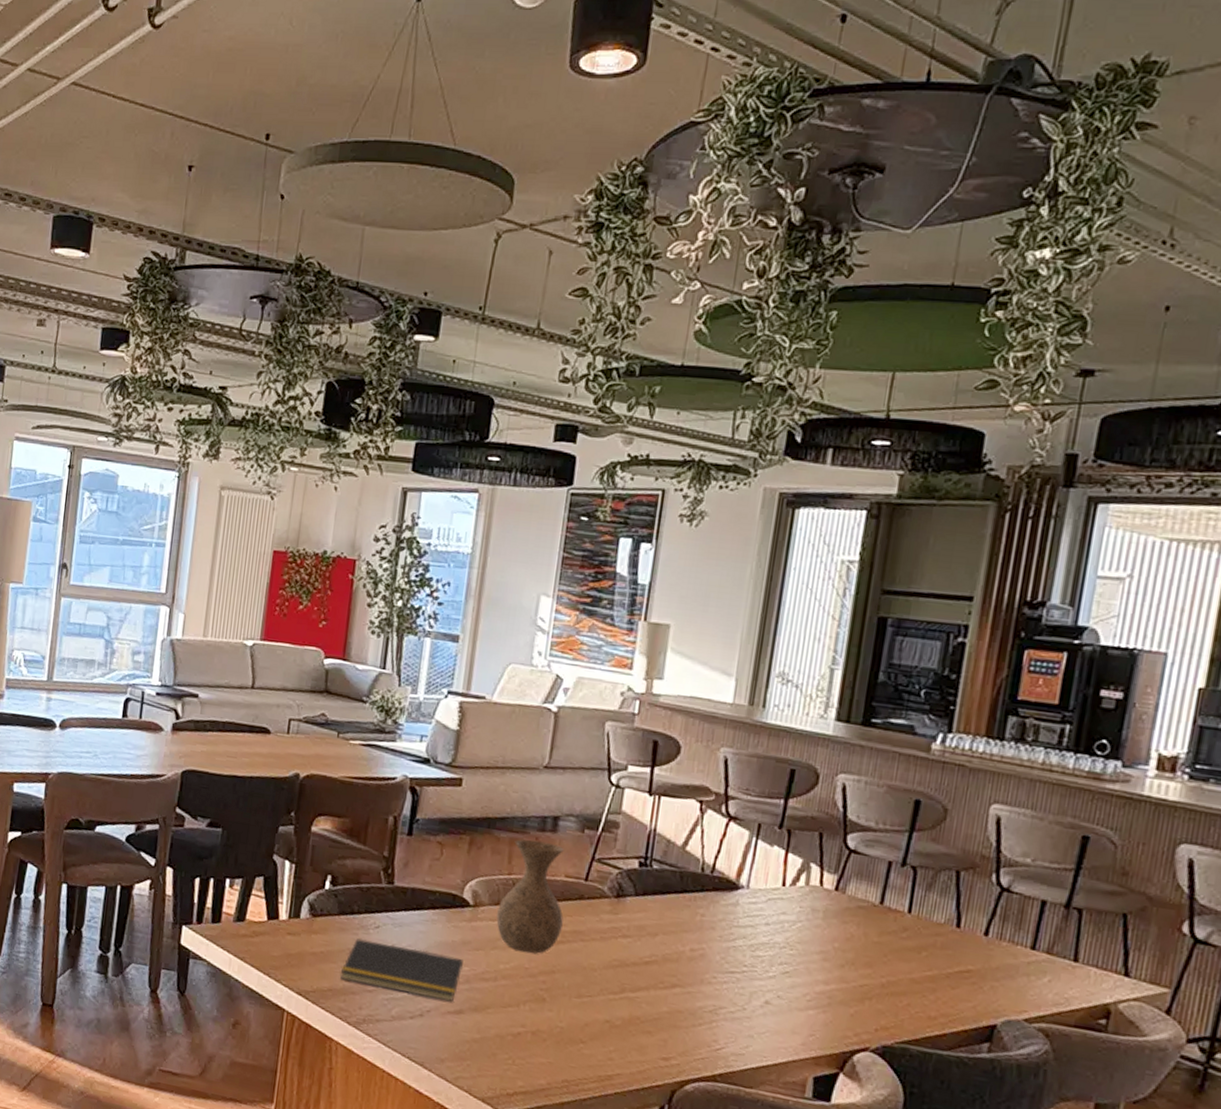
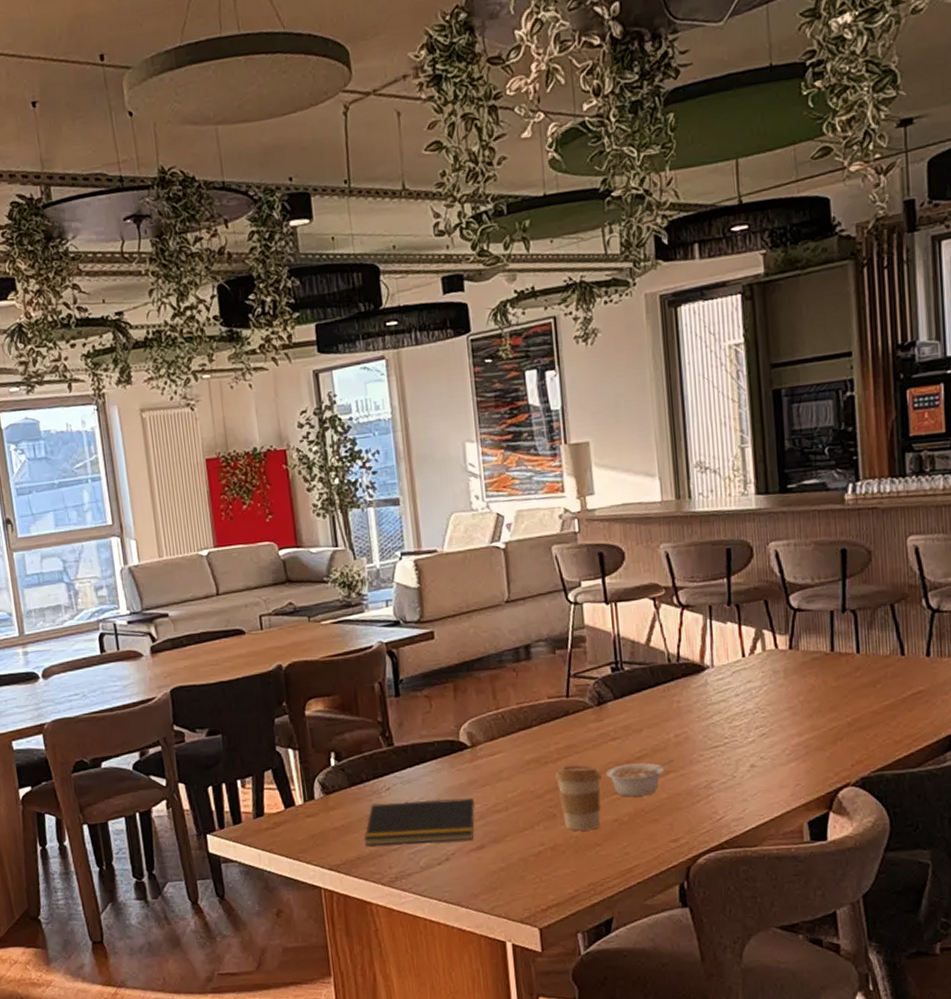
vase: present [496,839,564,954] -> none [494,670,556,777]
coffee cup: none [552,951,603,1025] -> present [555,765,602,831]
legume: none [607,965,684,1005] -> present [605,759,674,797]

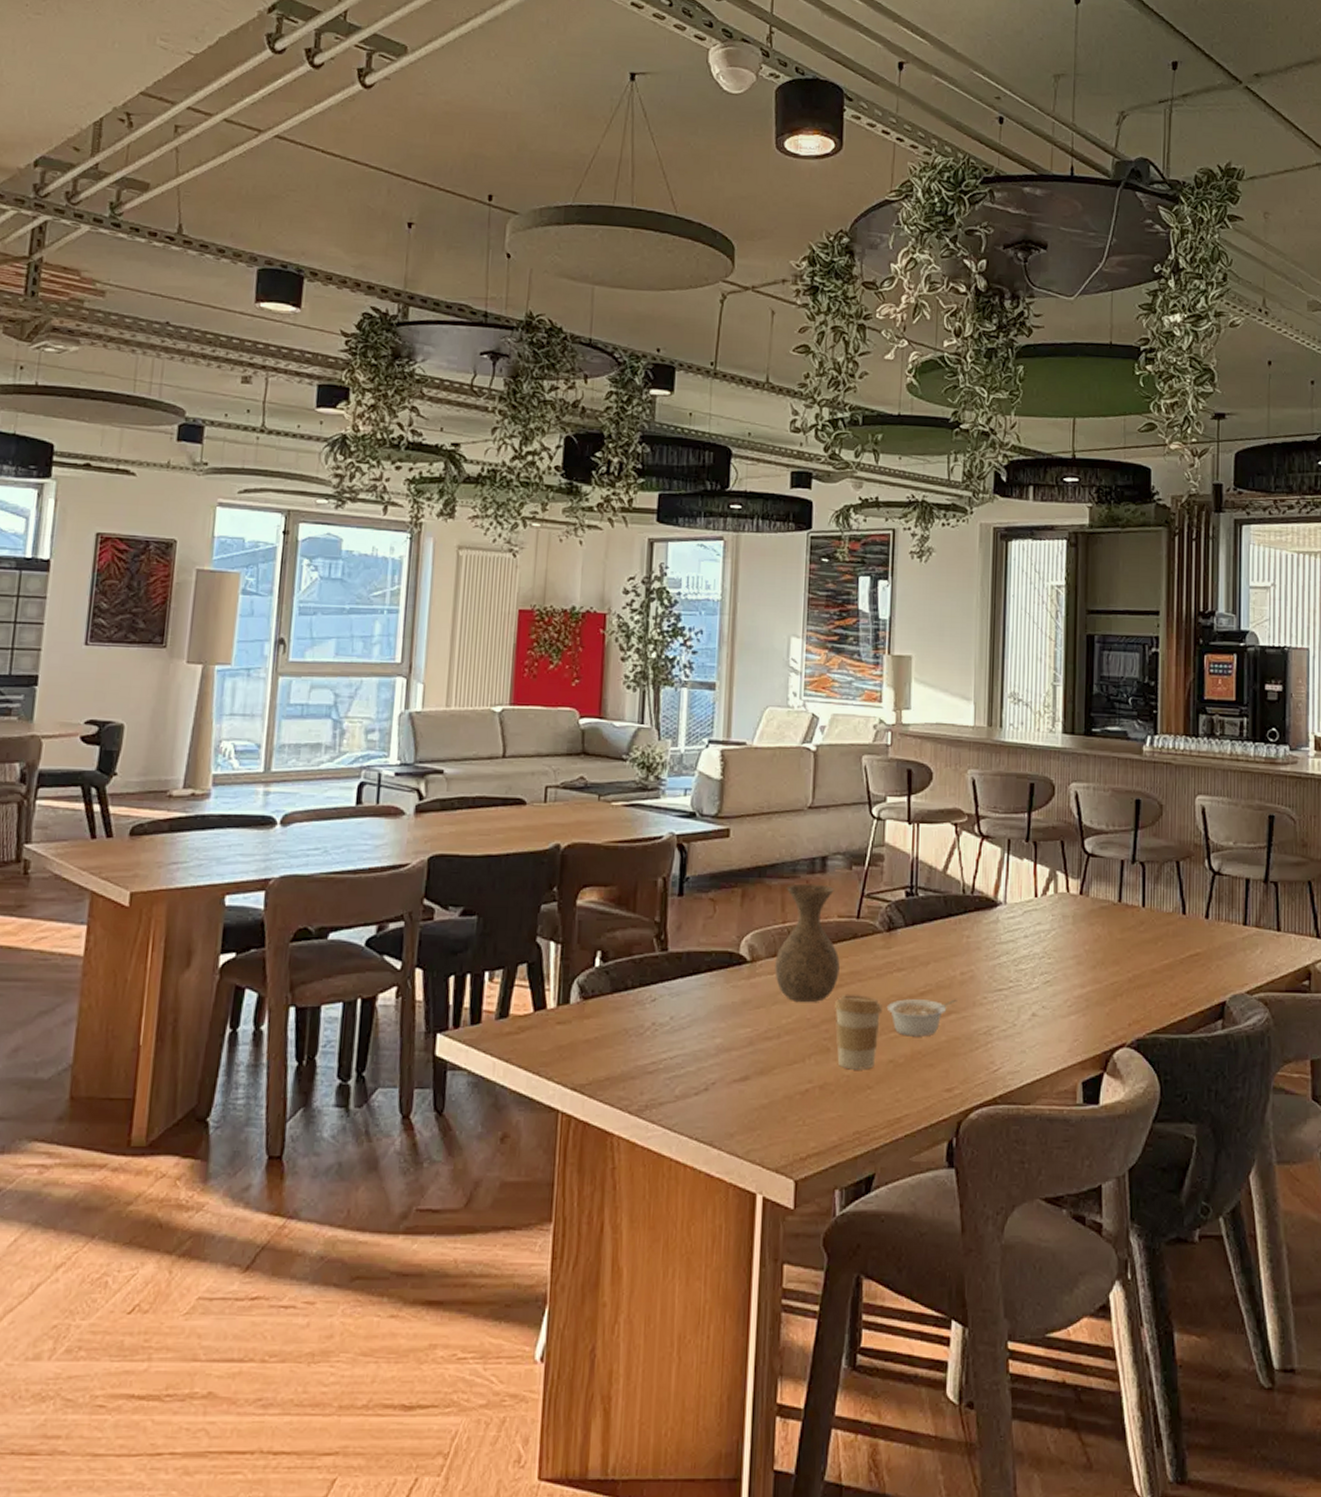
notepad: present [364,797,476,847] -> none [617,1016,746,1069]
vase: none [494,670,556,777] -> present [775,883,840,1002]

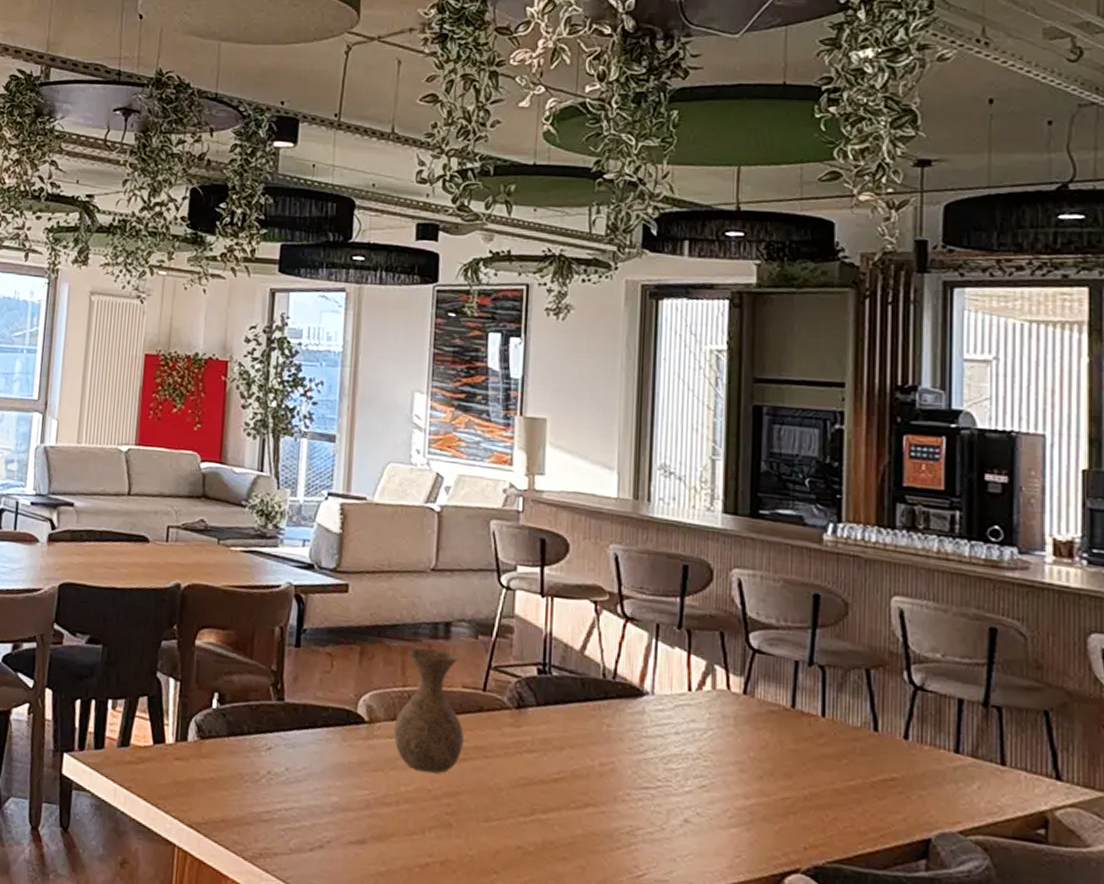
coffee cup: present [835,995,882,1070] -> none [458,769,510,853]
legume: present [886,999,957,1037] -> none [515,783,596,827]

